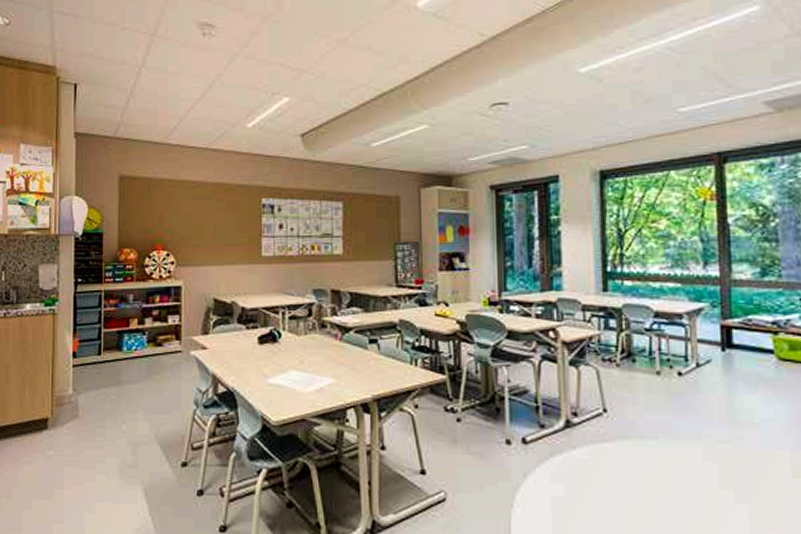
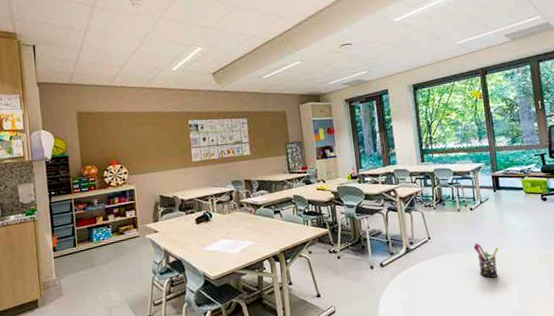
pen holder: none [678,428,722,488] -> present [473,242,499,278]

